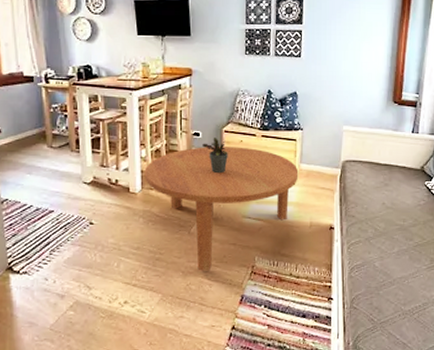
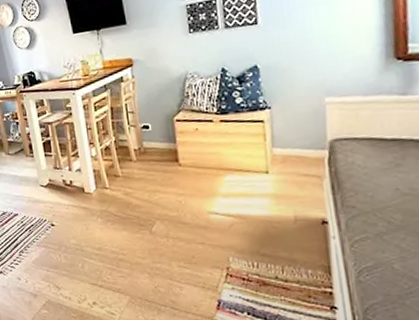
coffee table: present [144,147,299,271] -> none [96,135,273,273]
potted plant: present [202,138,228,174] -> none [153,128,184,168]

